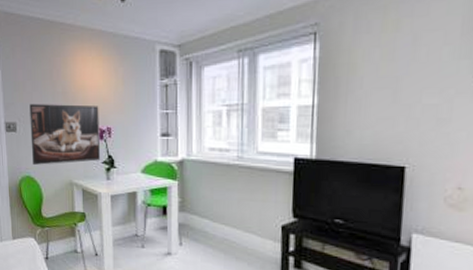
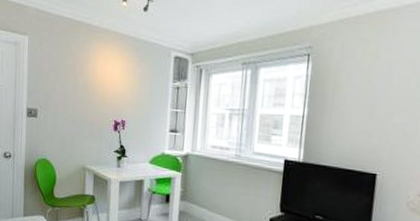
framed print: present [29,104,101,165] -> none [49,93,116,150]

